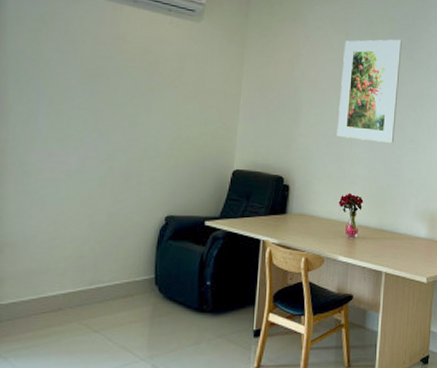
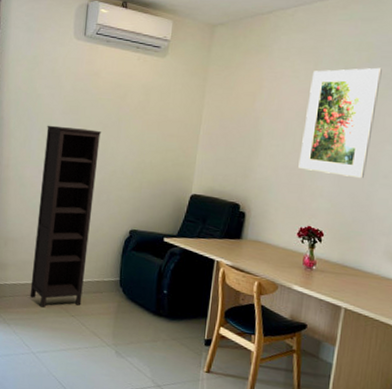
bookcase: none [36,97,130,329] -> present [29,125,102,309]

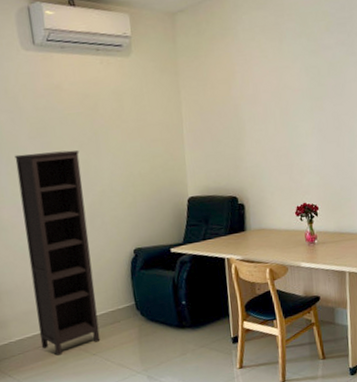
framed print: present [298,67,382,179] -> none [279,35,344,149]

